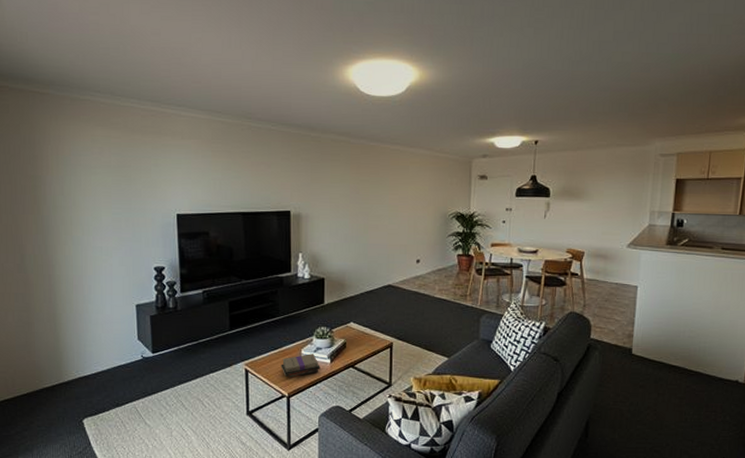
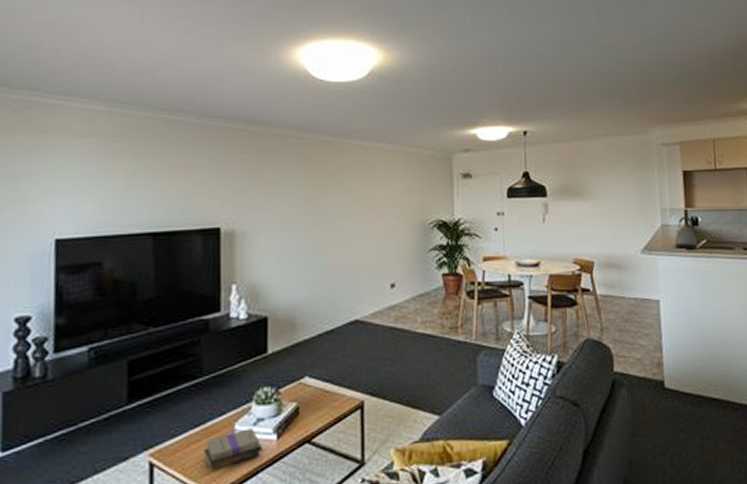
kettle: none [657,219,680,247] -> present [673,217,698,250]

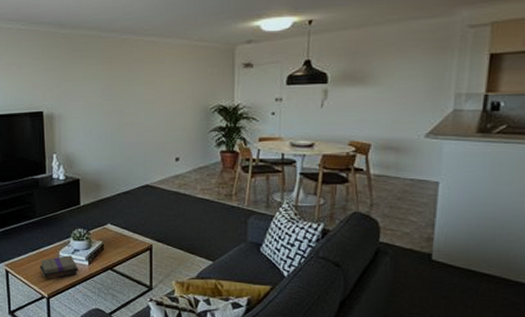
kettle: present [673,217,698,250] -> none [465,102,496,135]

